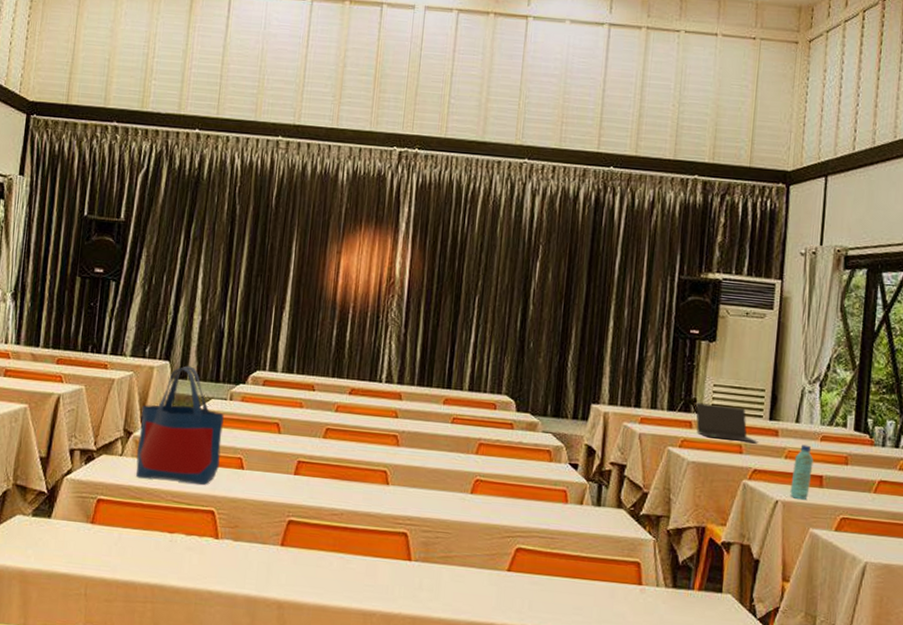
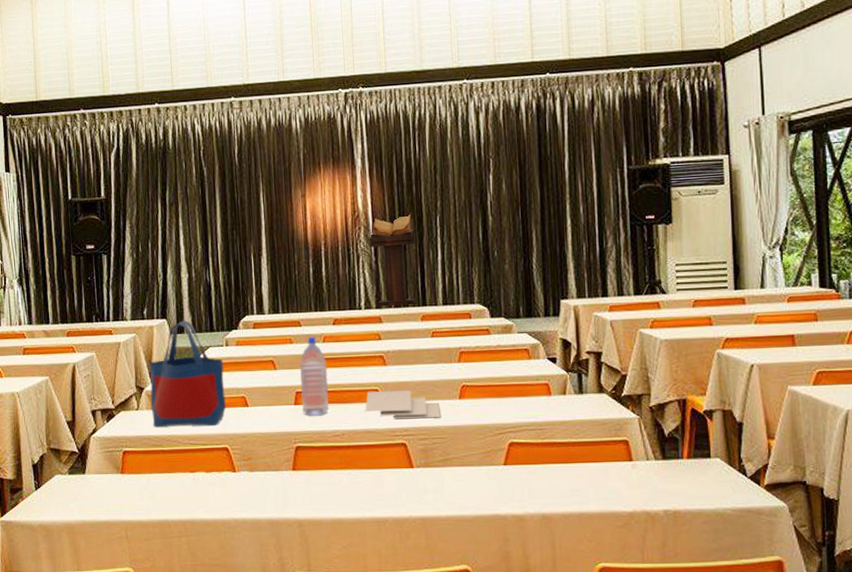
water bottle: none [302,403,336,490] -> present [300,337,329,416]
papers: none [369,471,450,511] -> present [365,390,442,420]
lectern: none [398,287,452,386] -> present [369,212,417,307]
laptop: present [696,403,758,444] -> none [661,282,727,315]
water bottle: present [790,444,814,501] -> none [763,308,783,361]

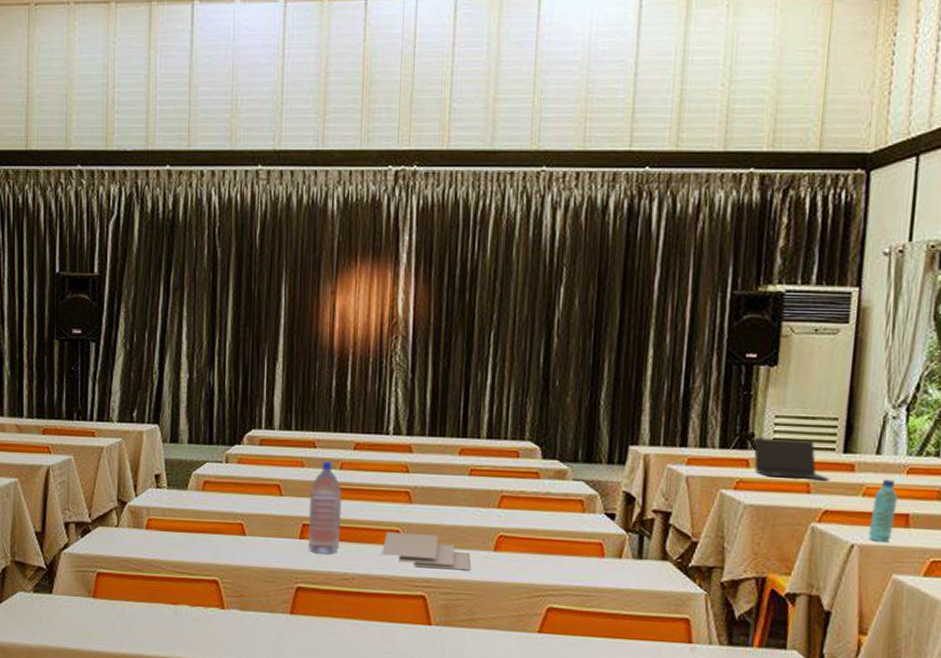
tote bag: present [149,320,226,426] -> none [133,428,221,553]
lectern: present [369,212,417,307] -> none [406,324,464,435]
laptop: none [661,282,727,315] -> present [753,438,830,481]
water bottle: none [763,308,783,361] -> present [868,479,898,543]

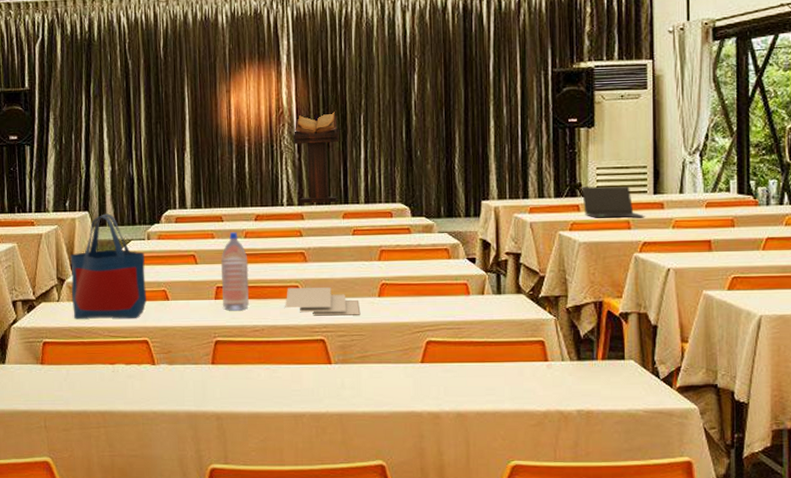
tote bag: none [133,428,221,553] -> present [70,213,147,318]
lectern: none [406,324,464,435] -> present [293,110,340,204]
water bottle: present [868,479,898,543] -> none [680,213,700,266]

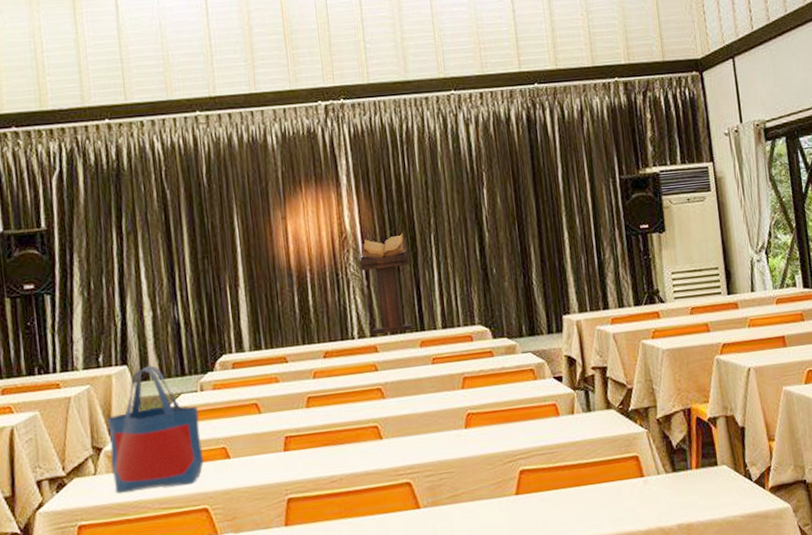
water bottle: present [221,232,250,311] -> none [288,373,323,462]
papers: present [285,287,361,316] -> none [364,424,448,457]
laptop: present [582,186,645,218] -> none [659,289,722,324]

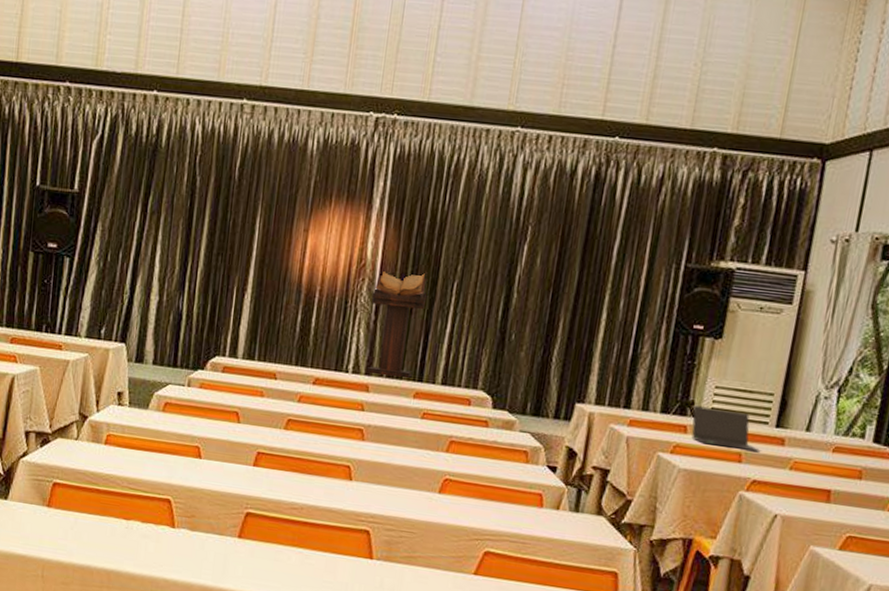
tote bag: present [107,365,204,492] -> none [91,349,182,473]
laptop: none [659,289,722,324] -> present [692,405,761,453]

